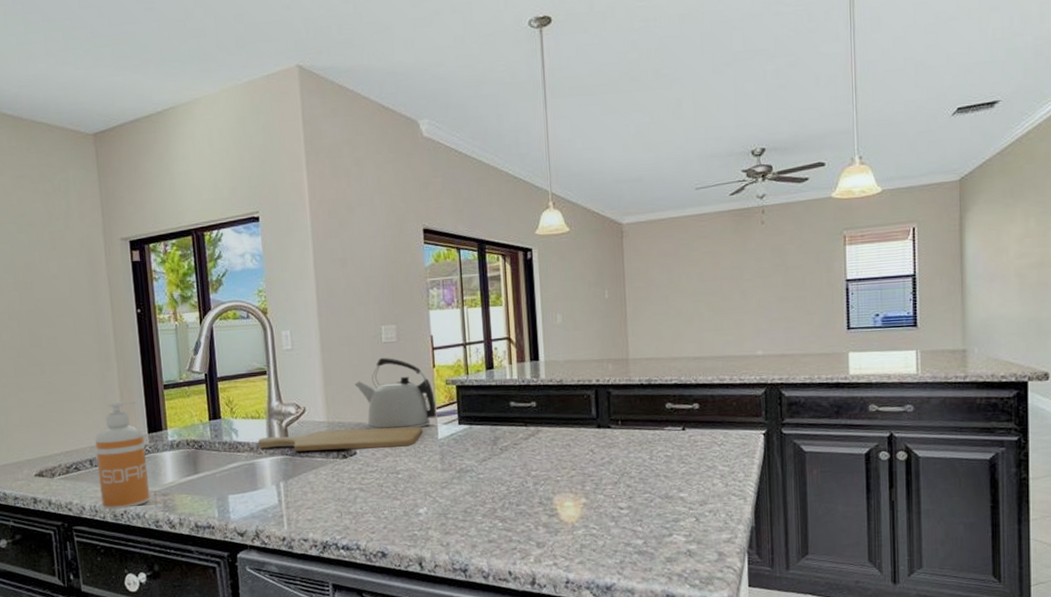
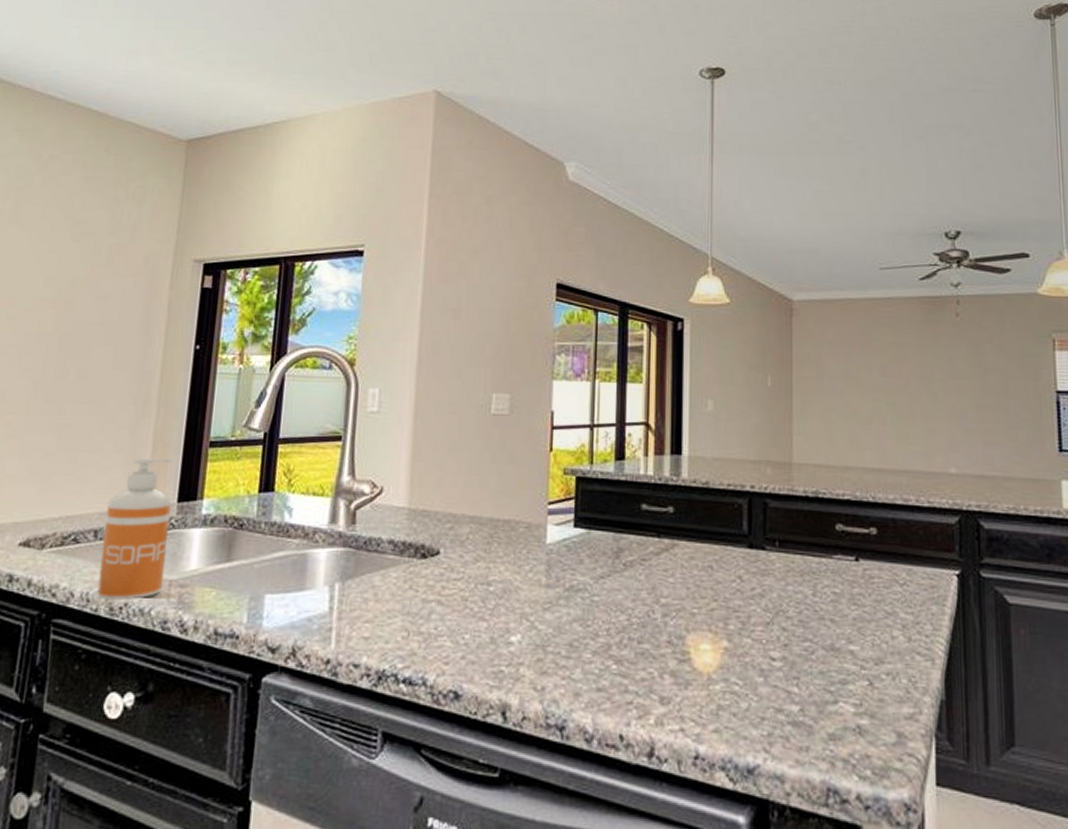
chopping board: present [258,426,423,451] -> none [316,519,528,550]
kettle: present [354,357,437,430] -> none [449,432,549,527]

